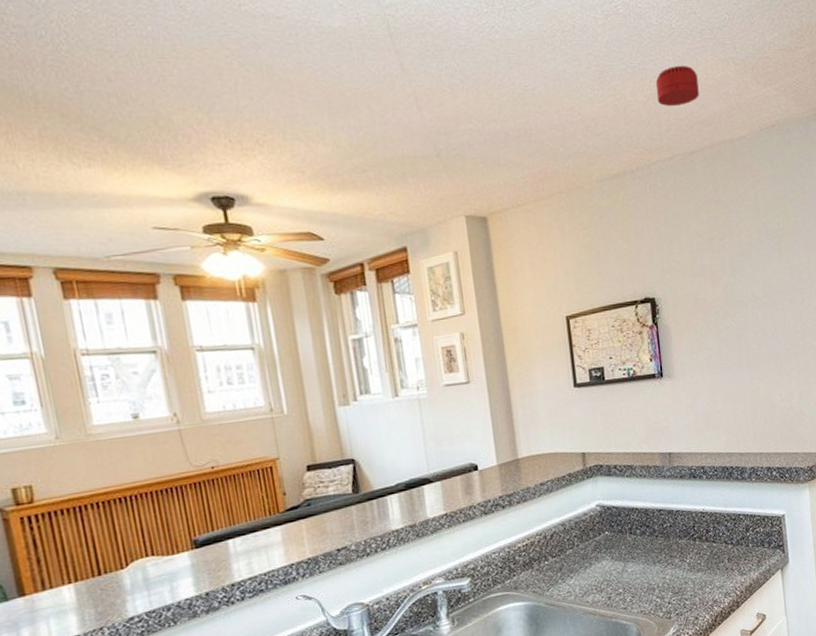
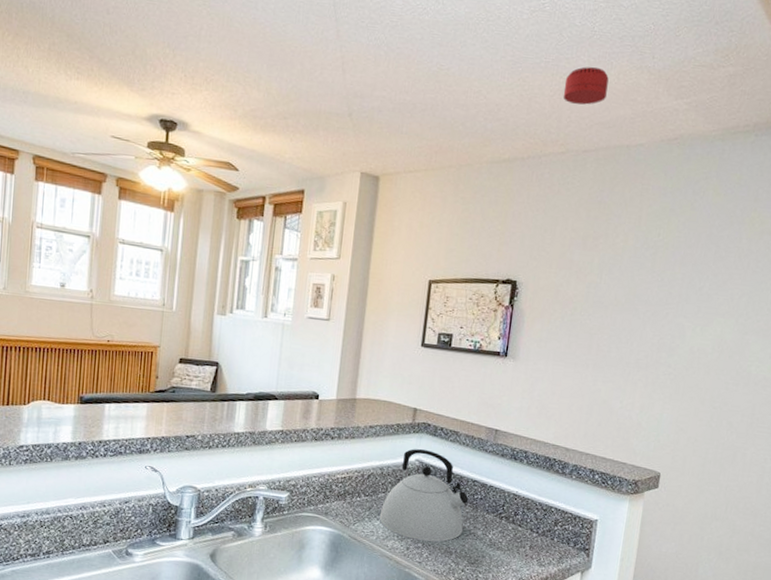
kettle: none [572,492,661,587] -> present [379,449,469,542]

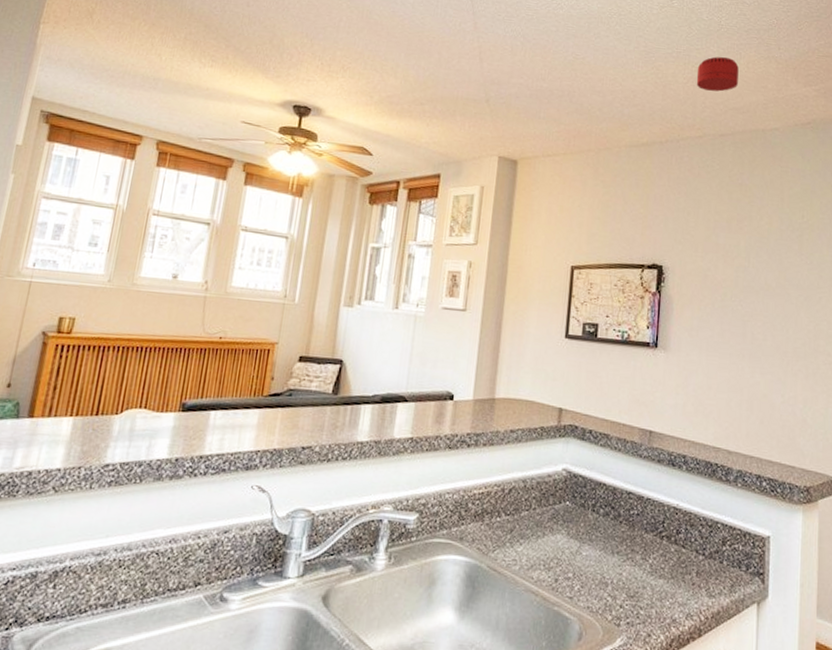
kettle: present [379,449,469,542] -> none [522,456,624,571]

